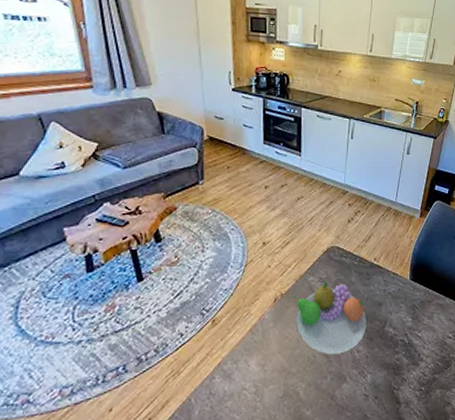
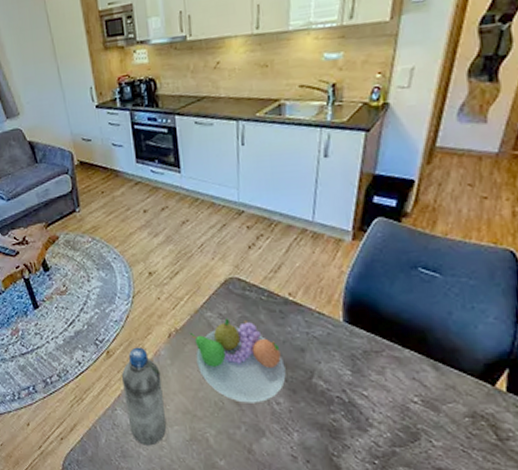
water bottle: none [224,313,263,410] -> present [121,347,167,446]

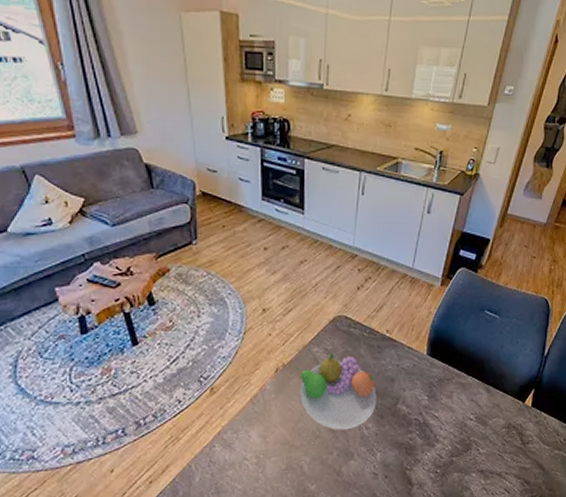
water bottle: present [121,347,167,446] -> none [223,382,265,479]

